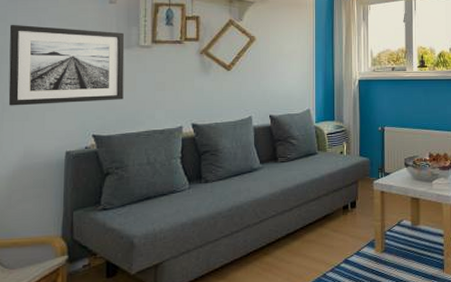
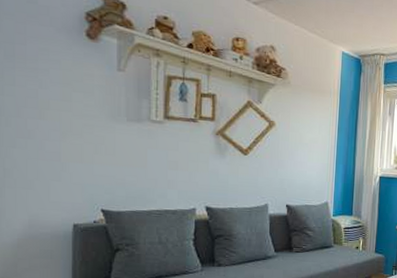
wall art: present [8,24,125,106] -> none [7,83,135,176]

